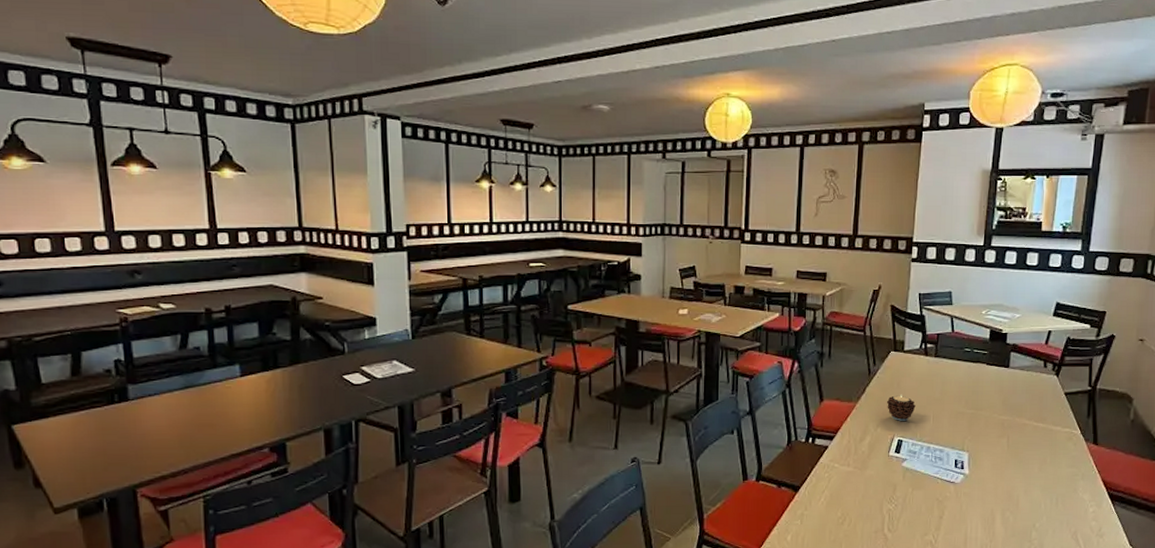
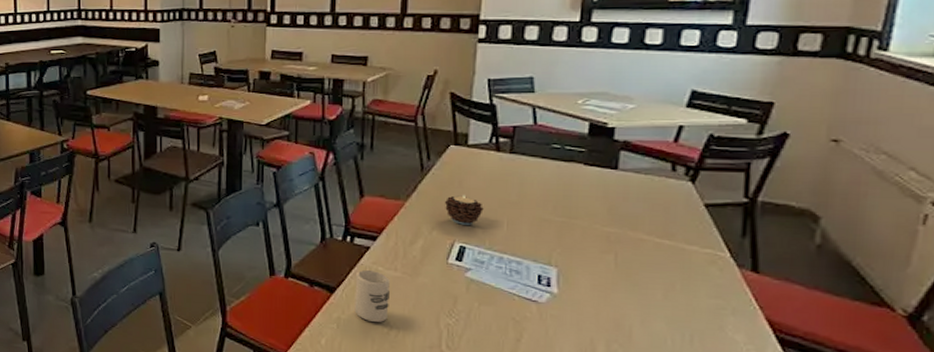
cup: none [815,468,844,514] -> present [355,270,390,322]

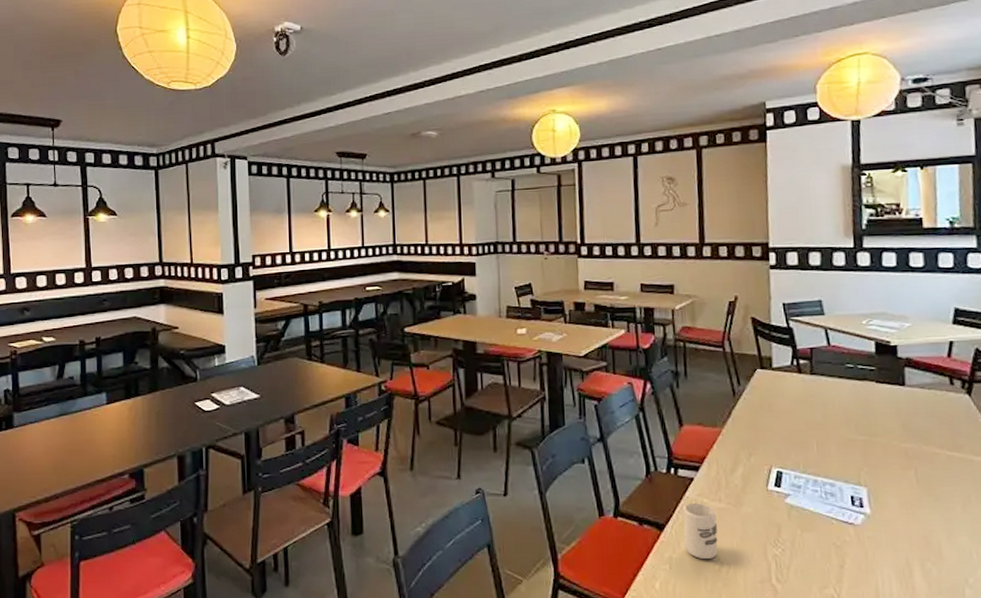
candle: present [444,195,484,225] -> none [757,419,794,449]

